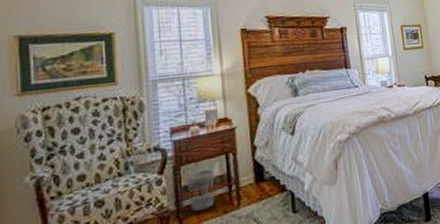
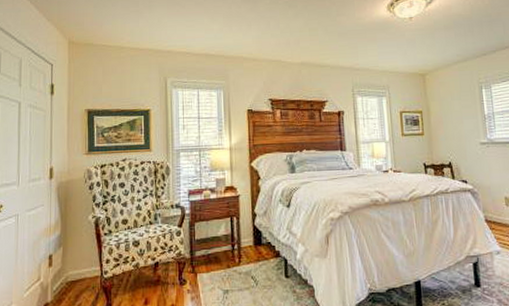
wastebasket: present [186,169,215,211] -> none [199,228,221,262]

